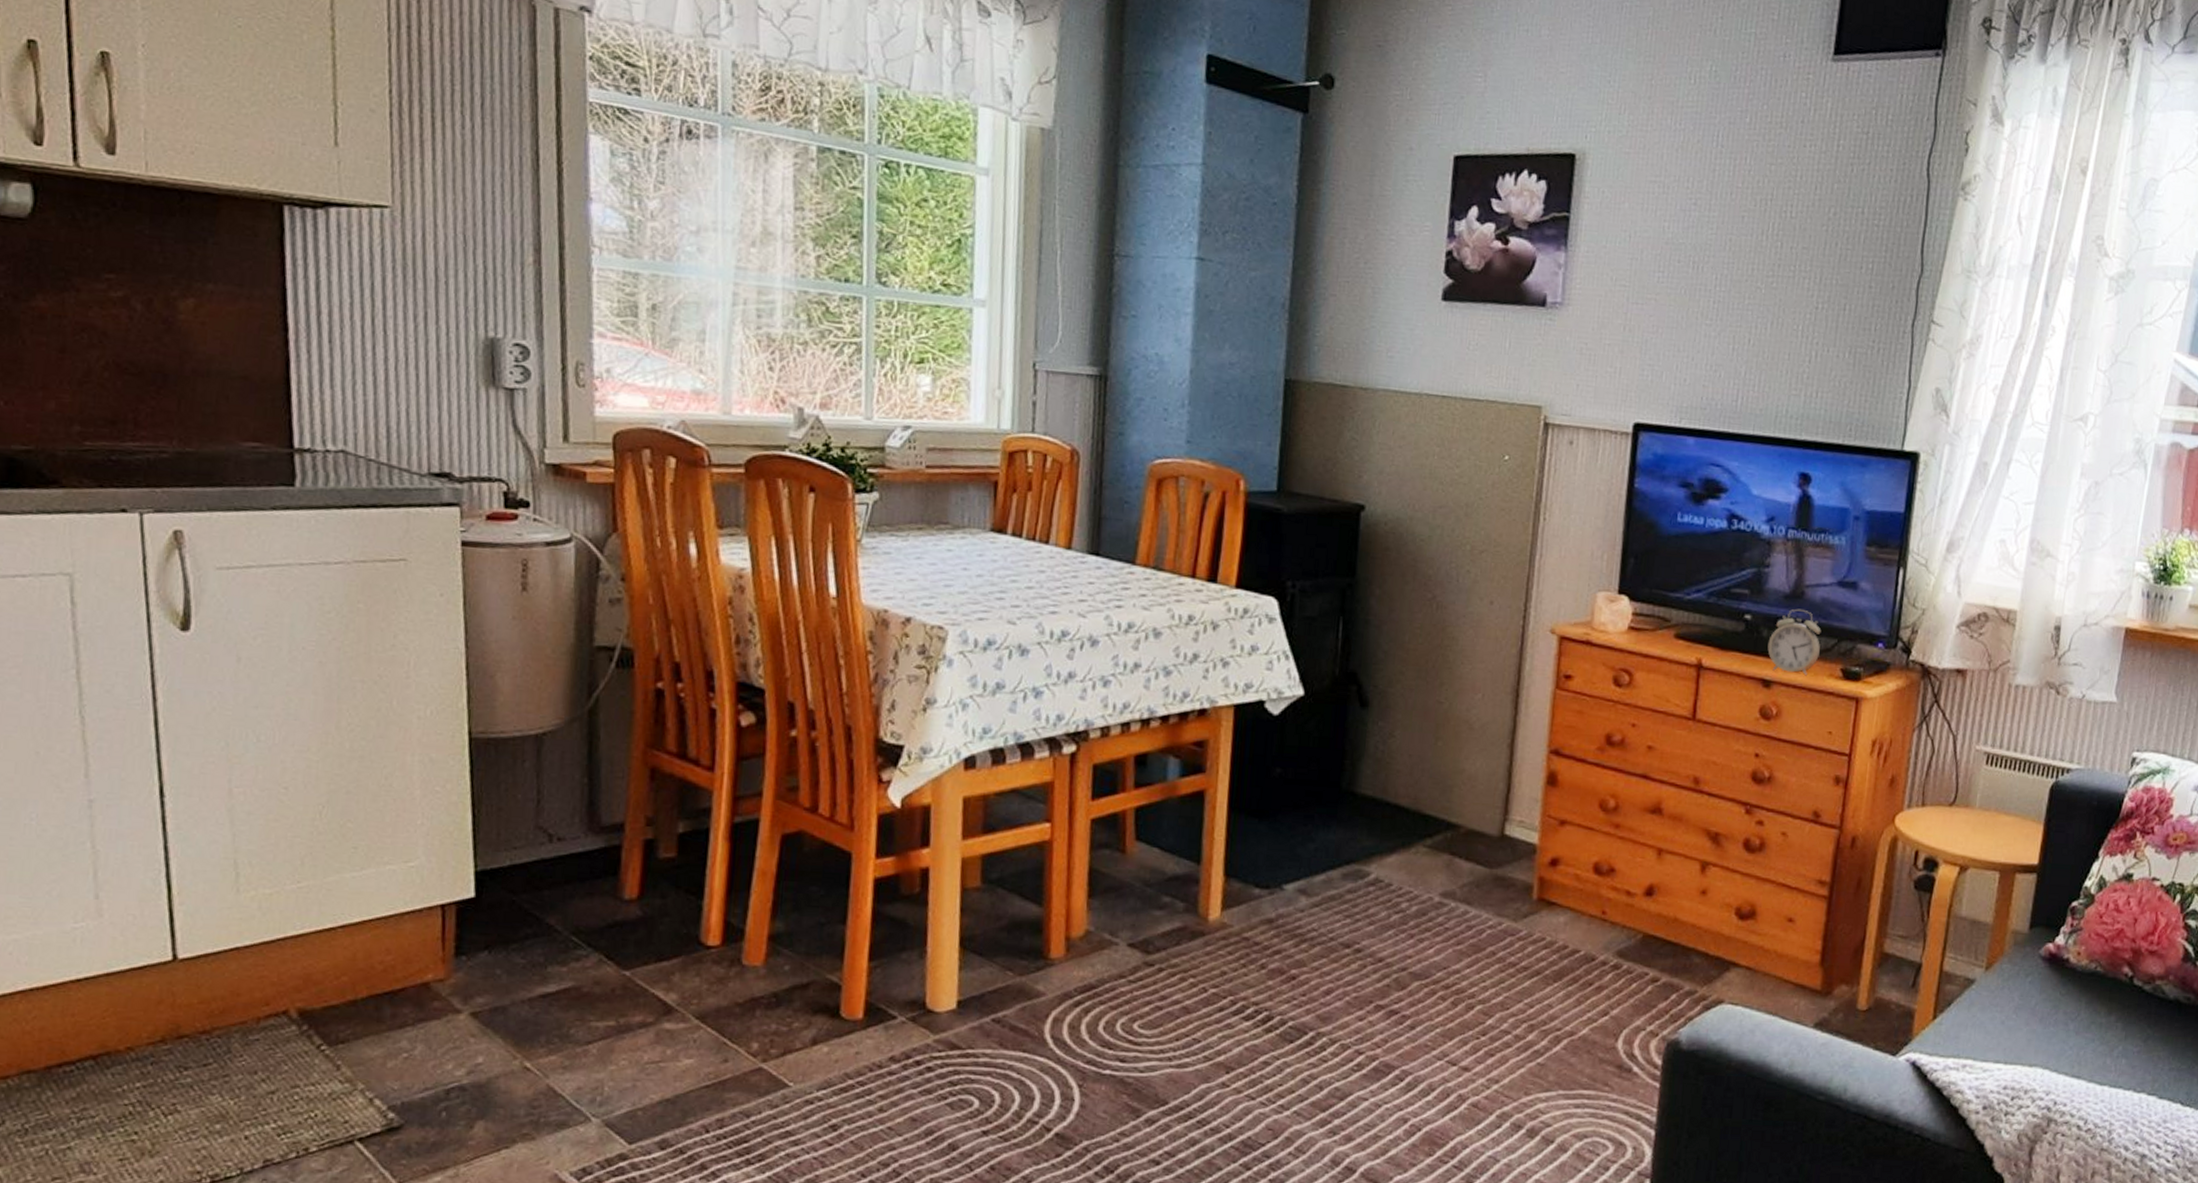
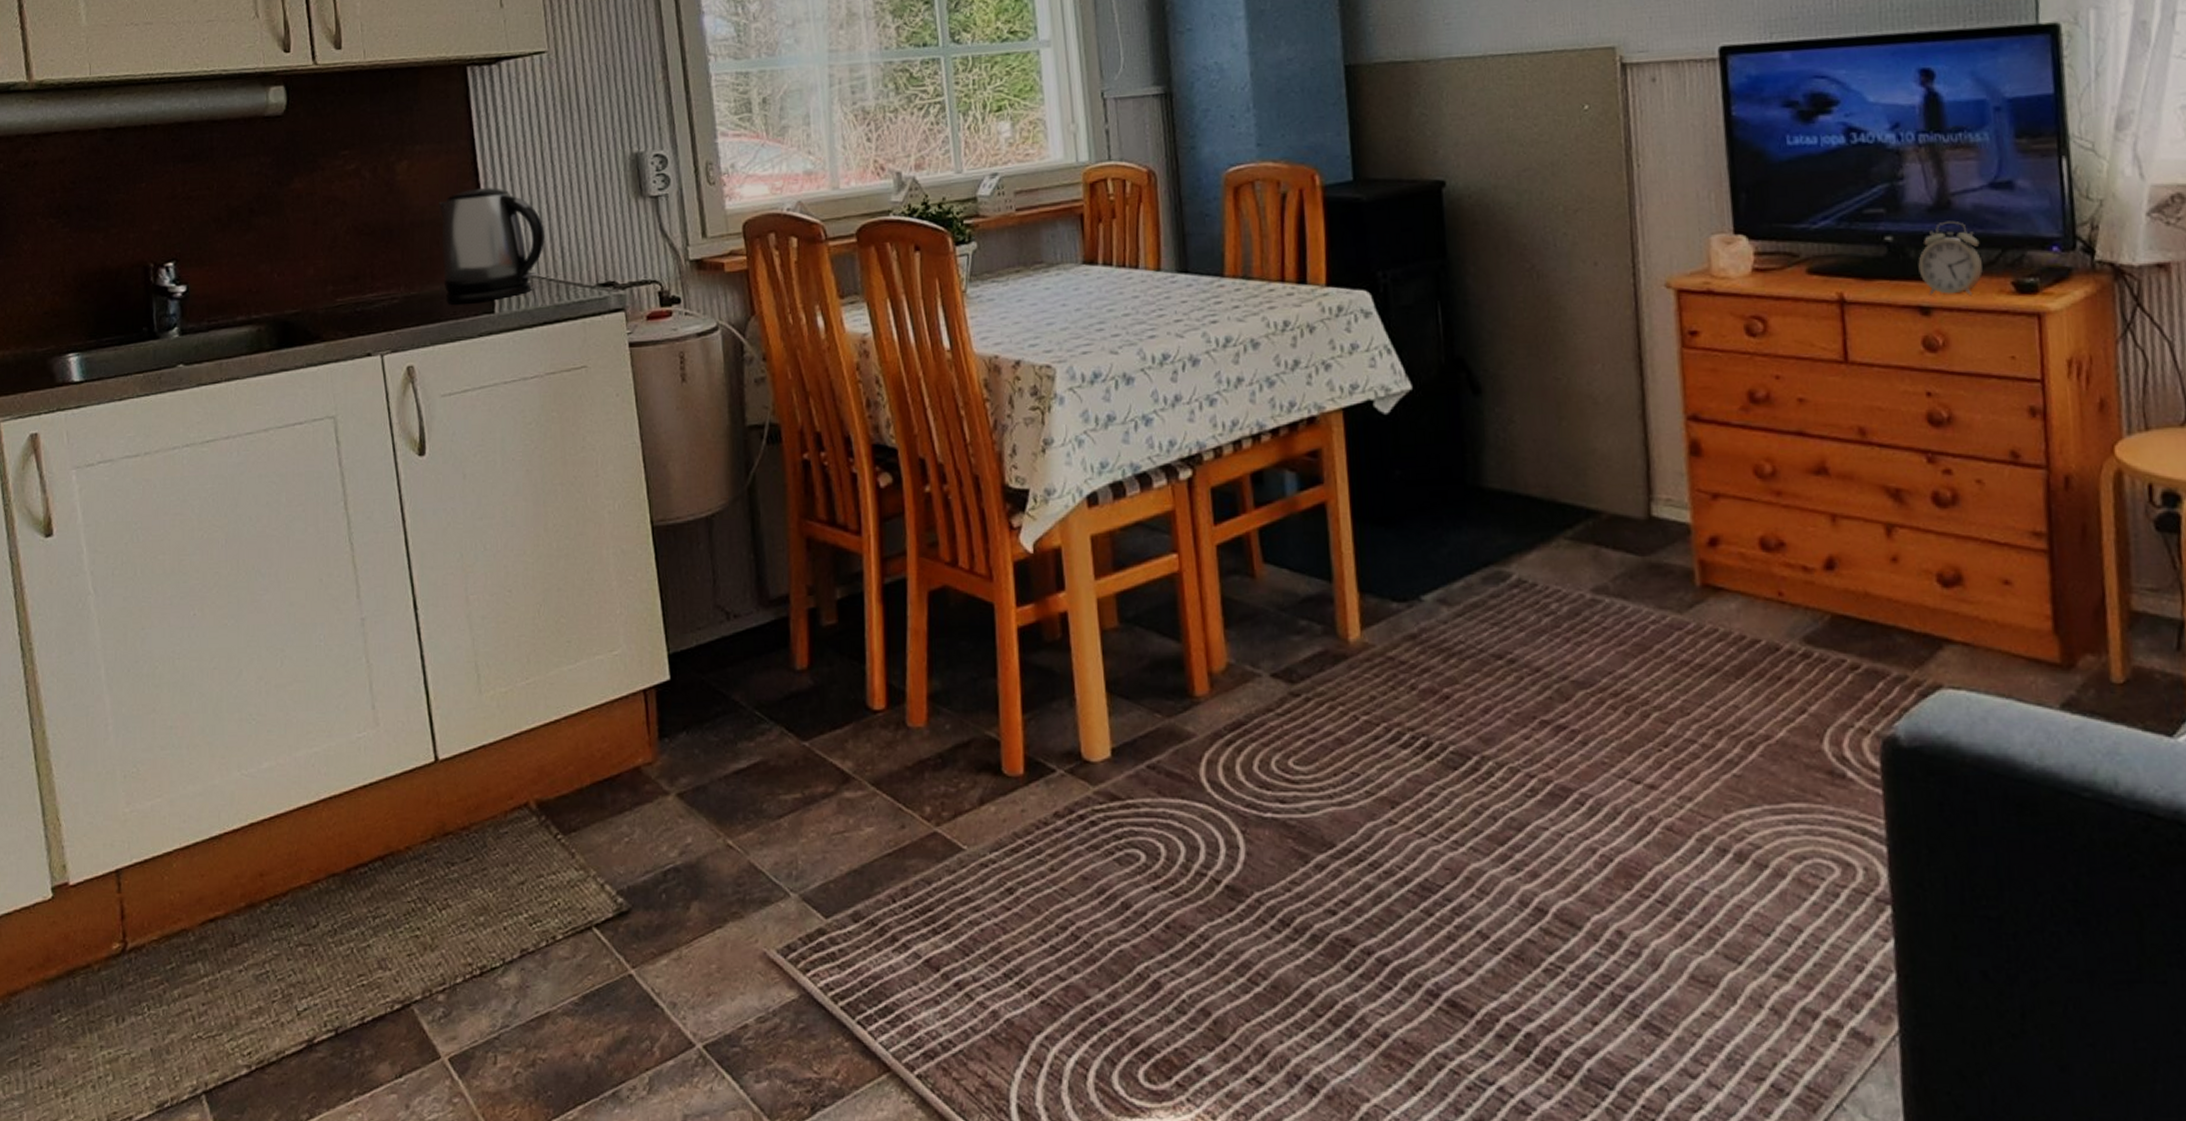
kettle: none [232,344,368,474] -> present [439,187,545,304]

